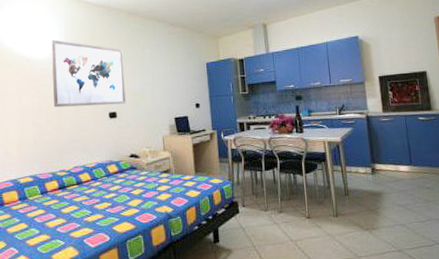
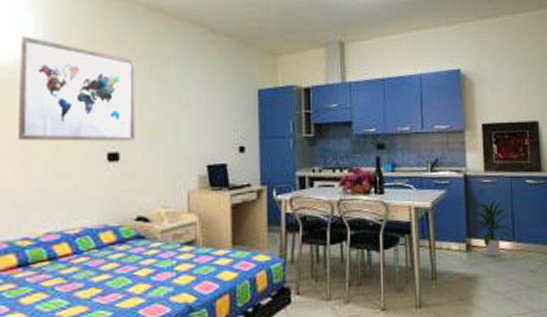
indoor plant: none [372,132,411,178] -> present [470,198,514,257]

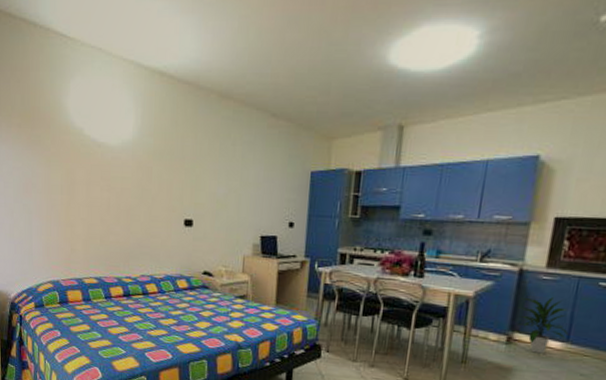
wall art: present [19,36,135,142] -> none [124,122,208,212]

